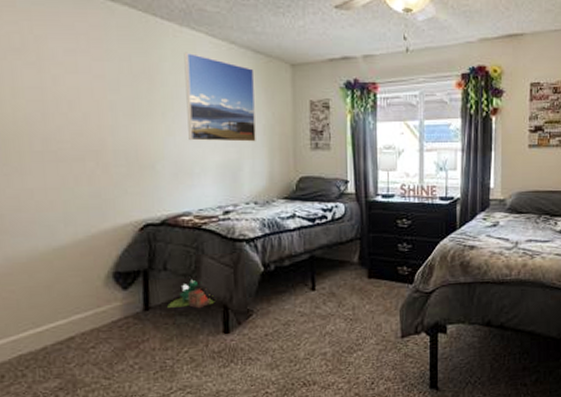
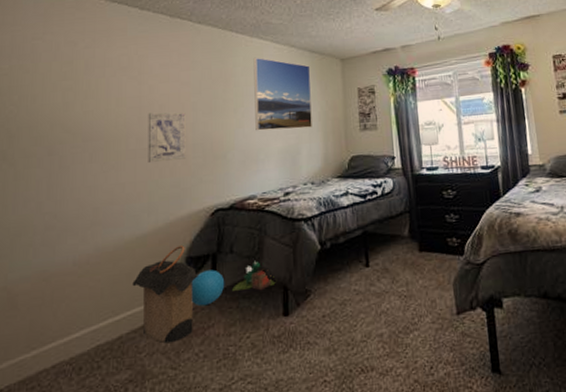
laundry hamper: none [53,260,130,356] -> present [132,245,200,344]
wall art: none [54,109,106,169] -> present [148,112,186,164]
ball: none [121,286,159,321] -> present [191,269,225,306]

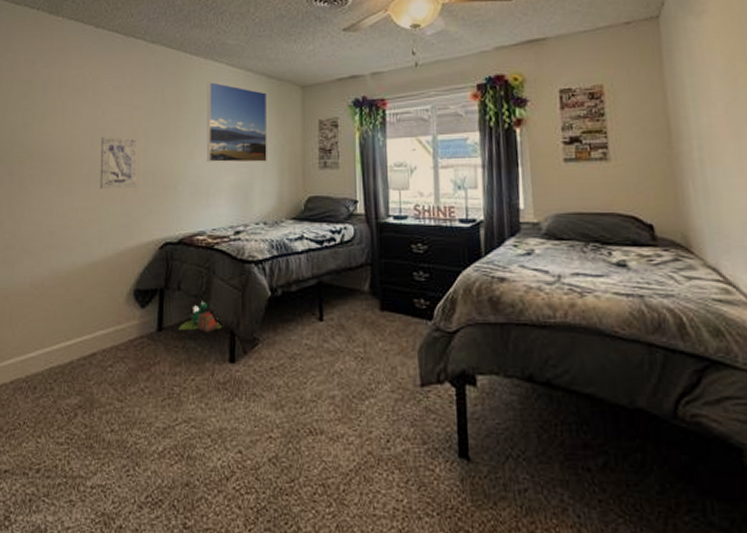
laundry hamper: present [132,245,200,344] -> none [83,277,147,375]
ball: present [191,269,225,306] -> none [138,305,172,342]

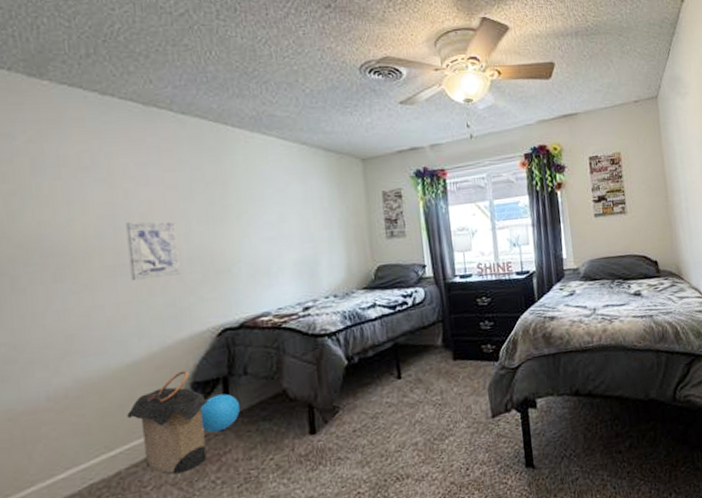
laundry hamper: none [83,277,147,375] -> present [127,370,210,475]
ball: none [138,305,172,342] -> present [200,393,241,433]
plant pot: present [179,301,223,333] -> none [250,381,299,414]
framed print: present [207,81,268,163] -> none [256,156,332,241]

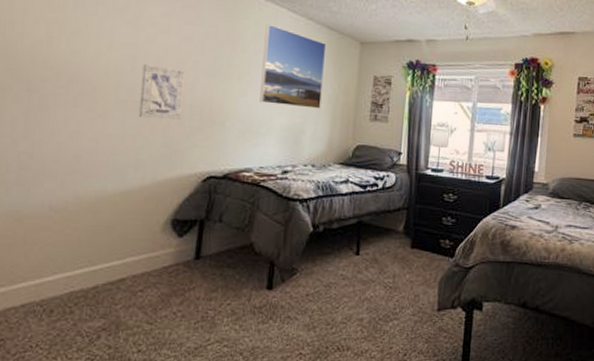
laundry hamper: present [127,370,210,475] -> none [112,207,185,299]
ball: present [200,393,241,433] -> none [173,235,211,269]
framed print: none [256,156,332,241] -> present [259,23,327,109]

